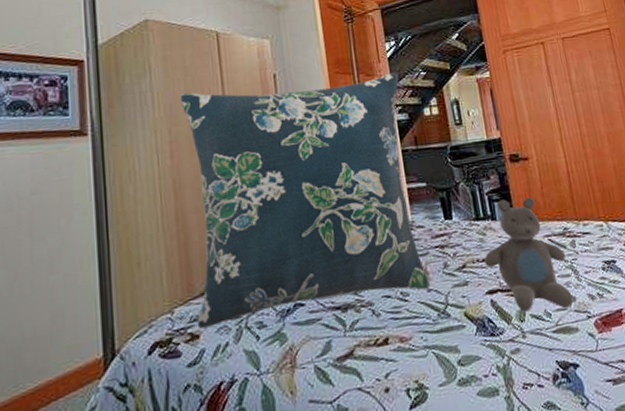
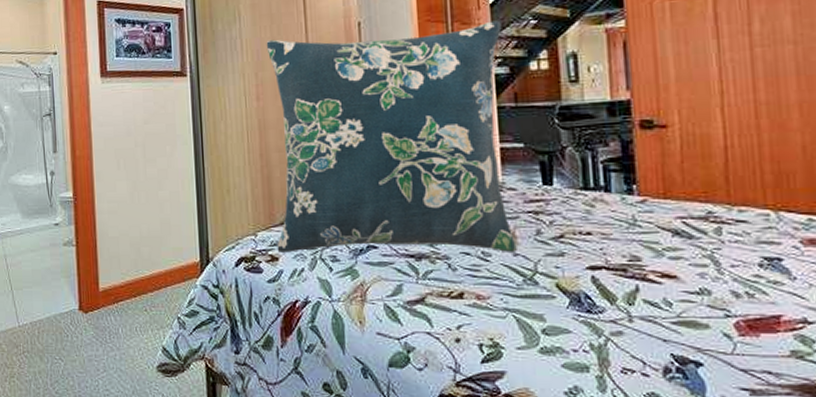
stuffed animal: present [484,197,574,311] -> none [589,170,707,301]

